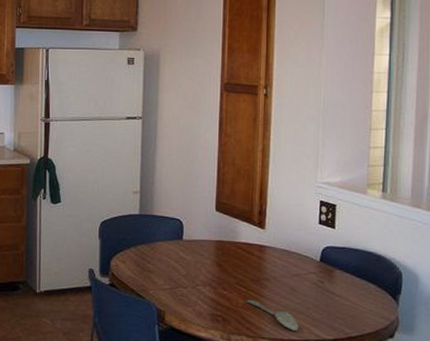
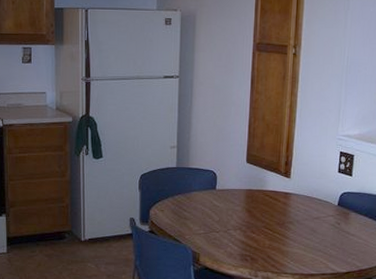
spoon: present [246,300,299,331] -> none [272,241,317,266]

